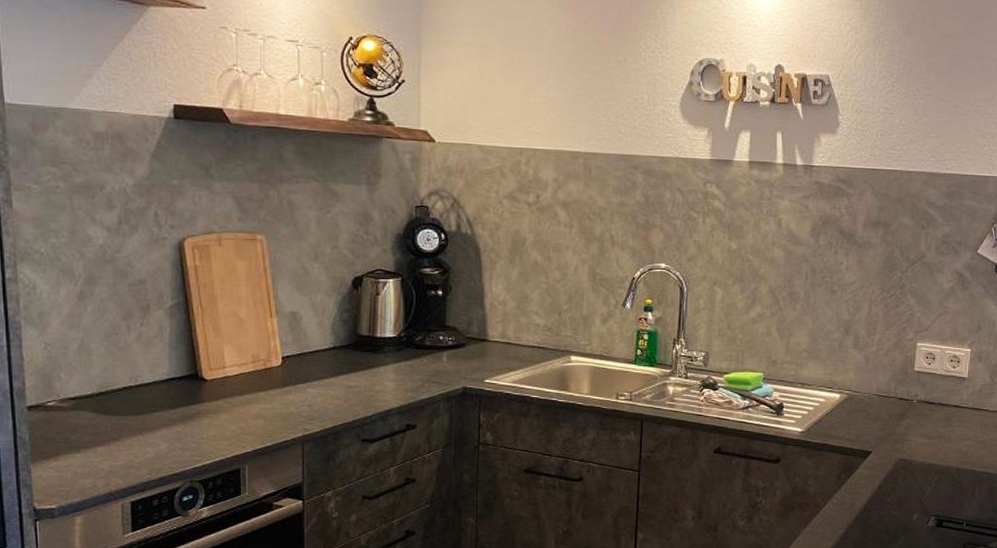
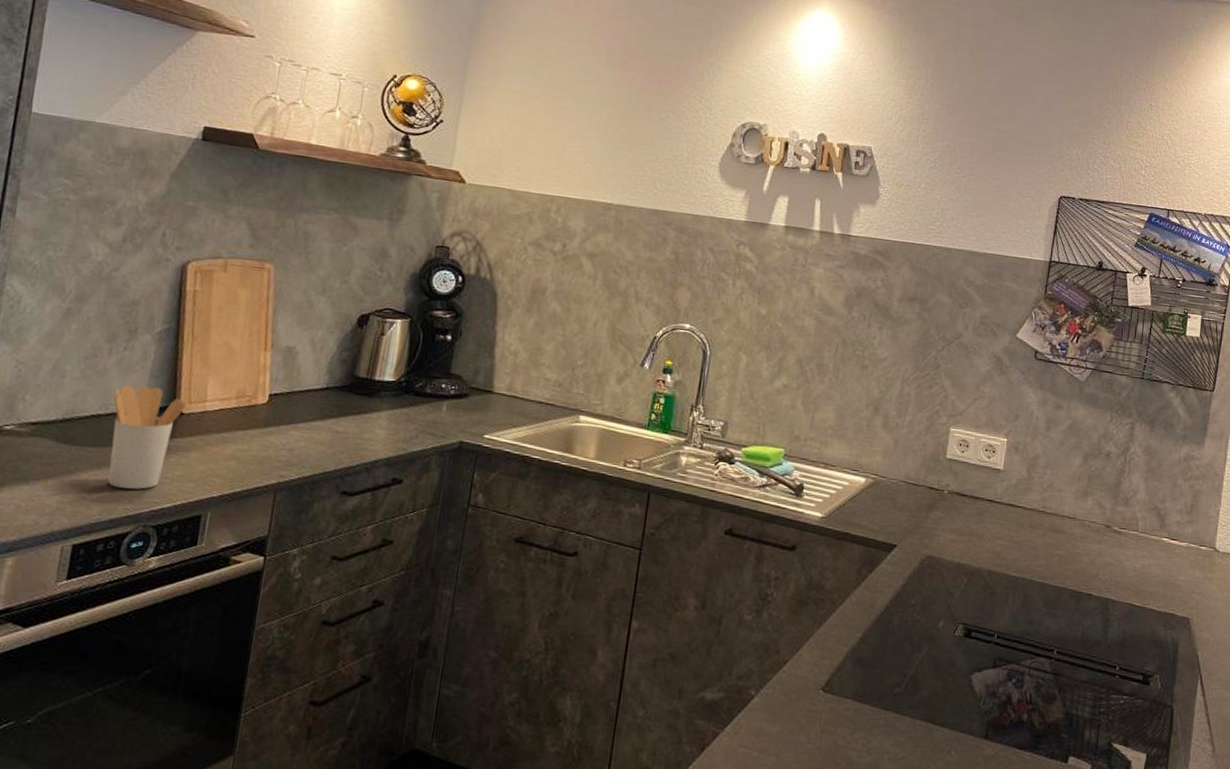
utensil holder: none [141,358,208,450] -> present [108,385,187,490]

